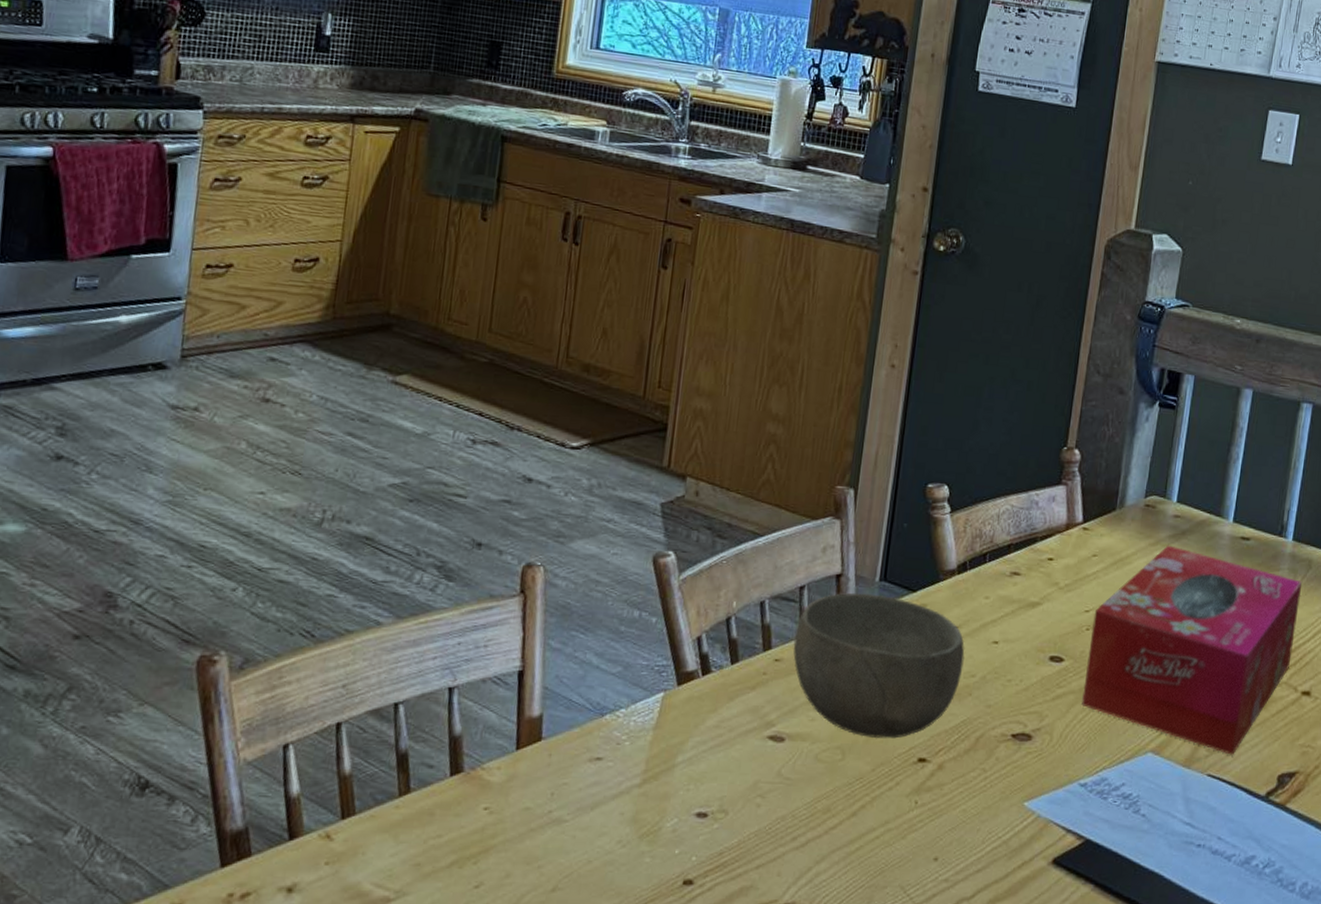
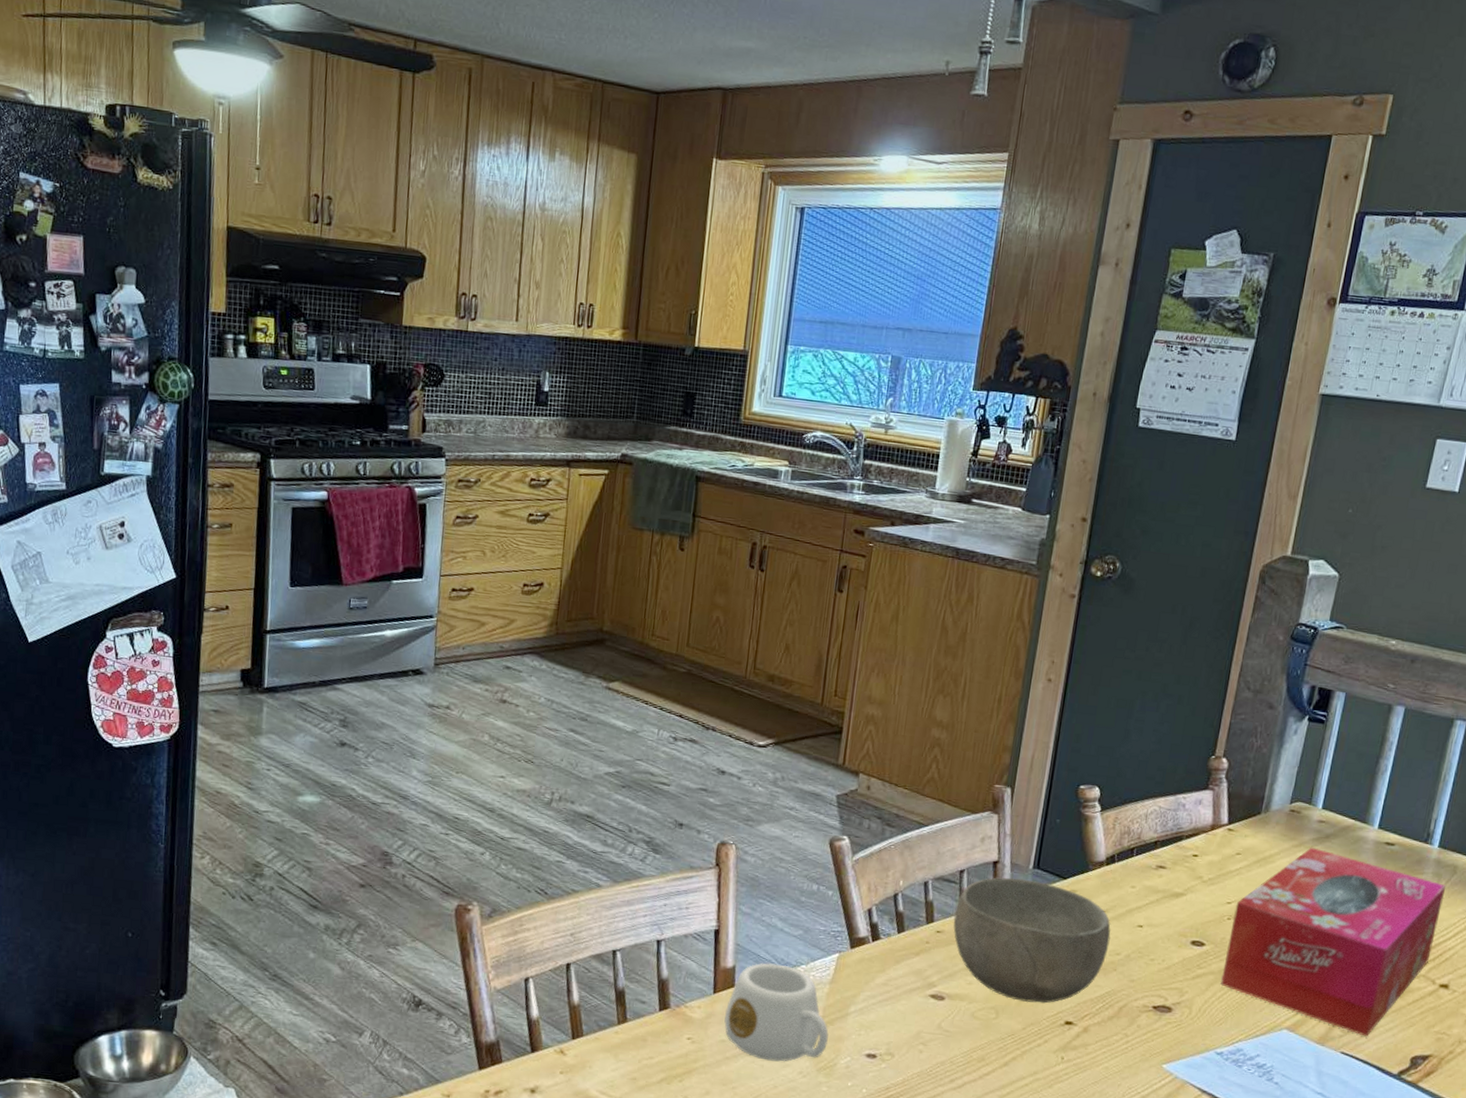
mug: none [529,708,652,830] -> present [724,962,829,1062]

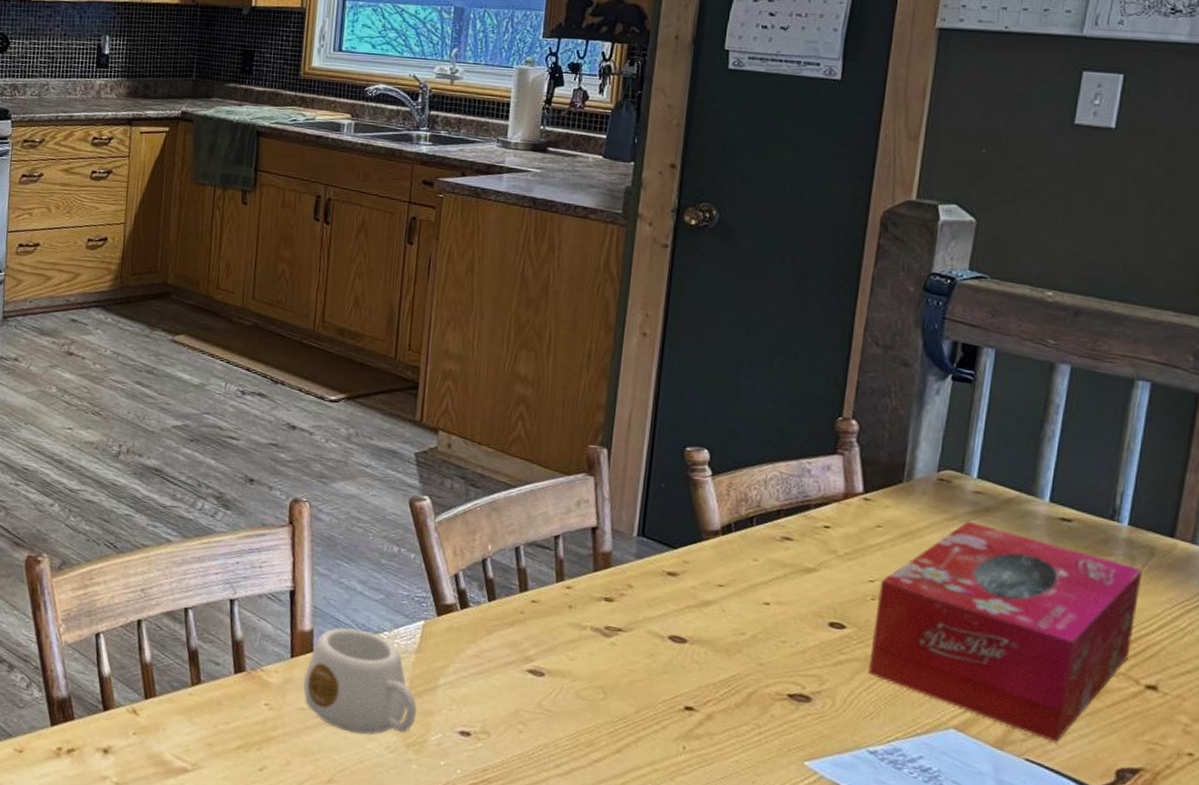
bowl: present [953,877,1112,1004] -> none [550,545,733,686]

